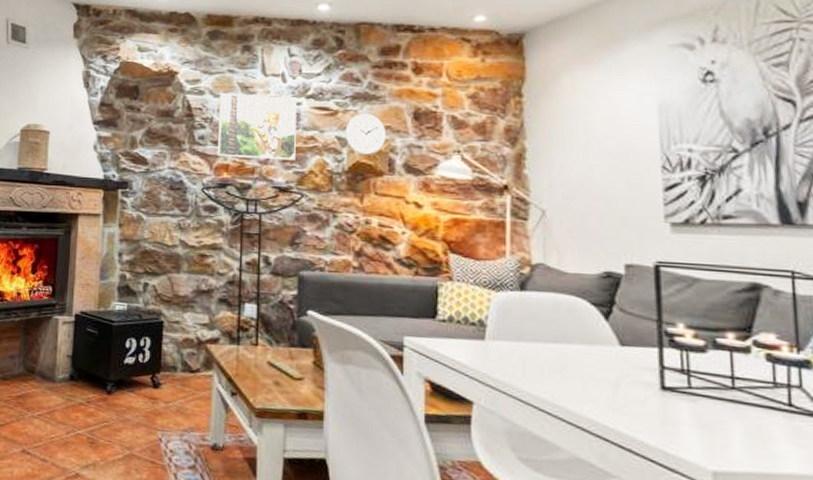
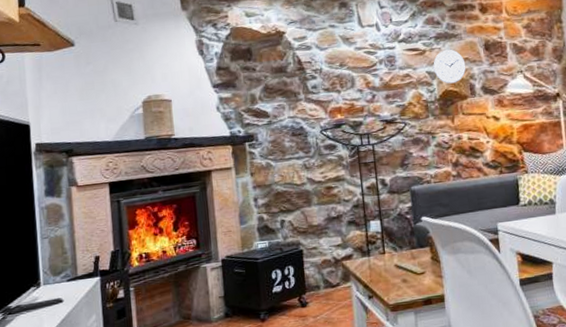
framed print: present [217,93,298,160] -> none [325,43,396,101]

